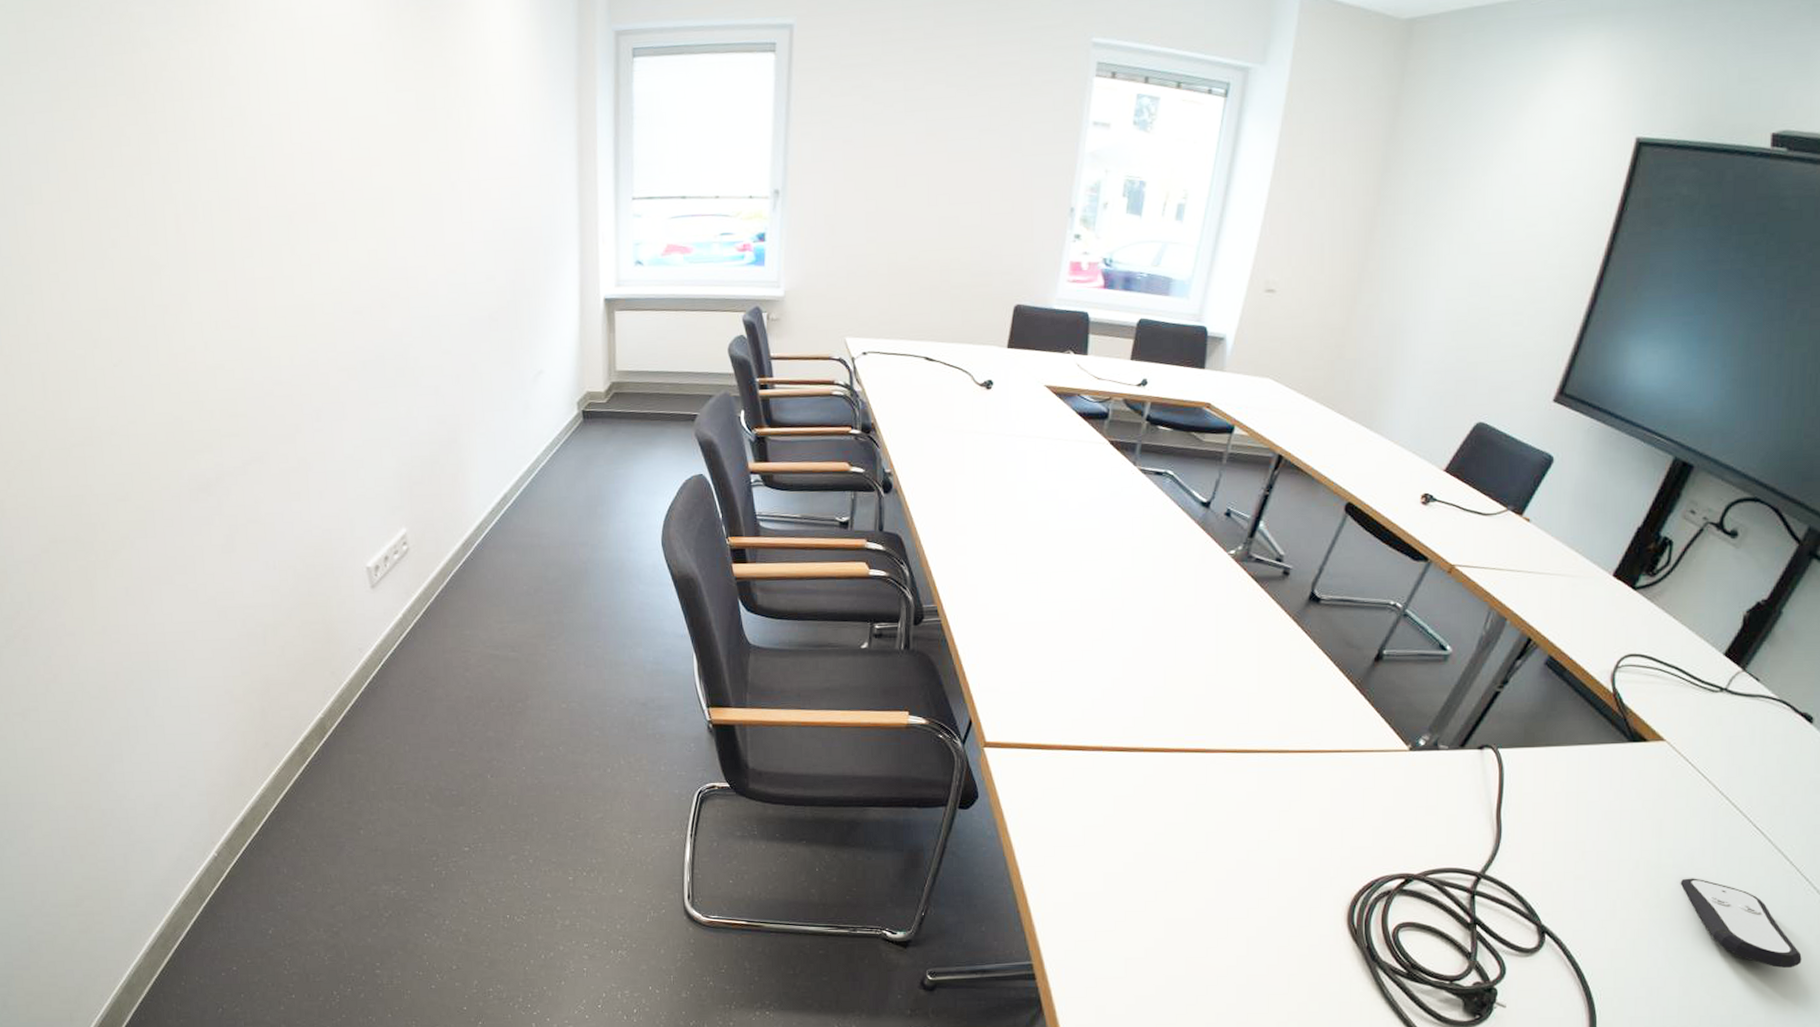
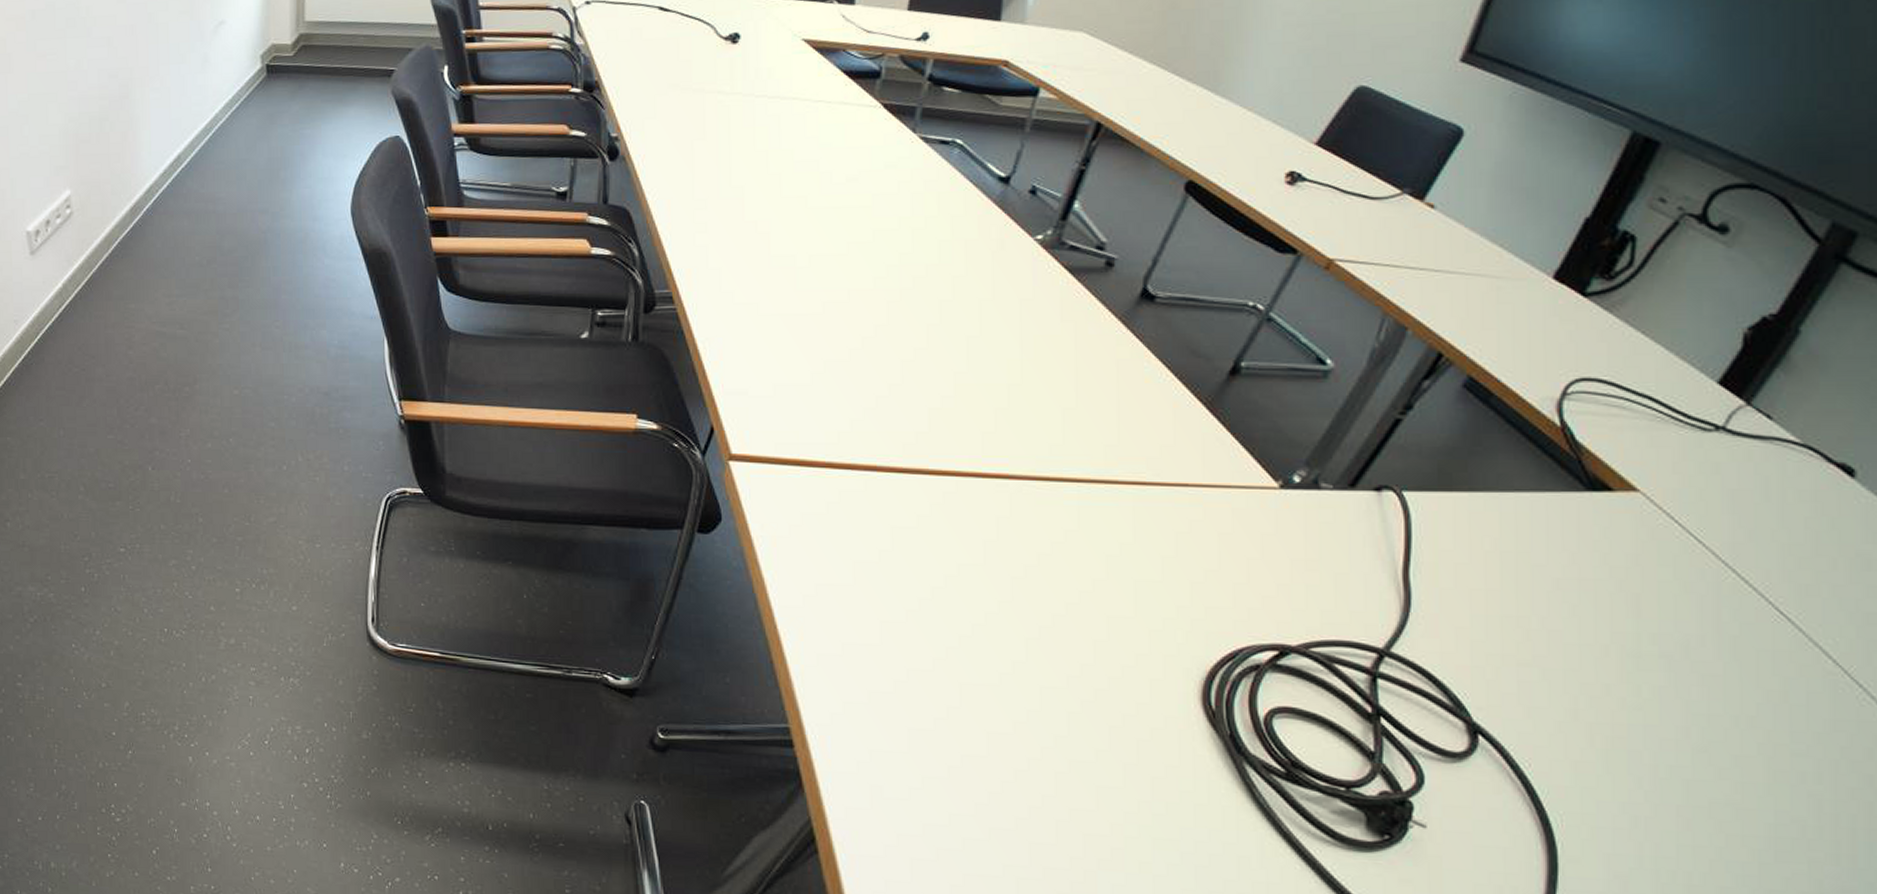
remote control: present [1680,878,1802,969] -> none [1670,673,1859,805]

